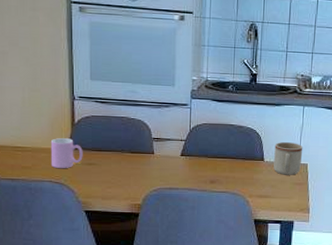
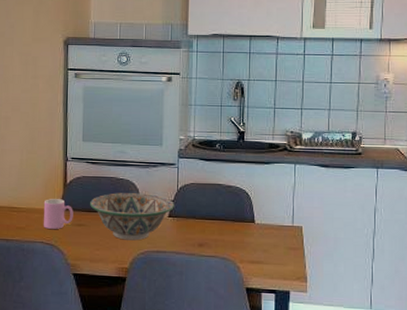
decorative bowl: none [100,132,187,178] -> present [90,193,174,241]
mug: present [274,142,303,175] -> none [265,203,296,239]

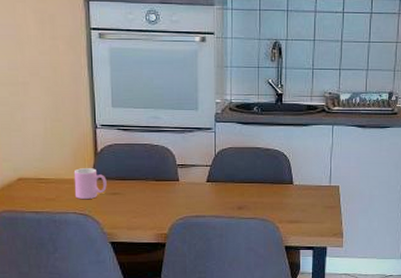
decorative bowl: present [90,193,174,241] -> none [124,159,212,207]

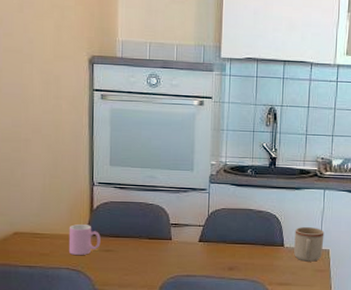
mug: none [303,164,334,199] -> present [294,227,324,262]

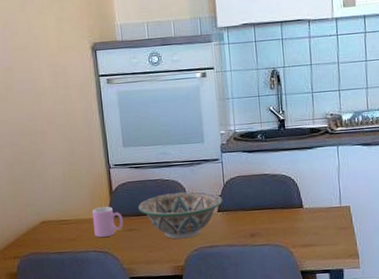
decorative bowl: none [118,218,205,265] -> present [138,191,223,239]
mug: present [294,227,324,262] -> none [312,185,343,221]

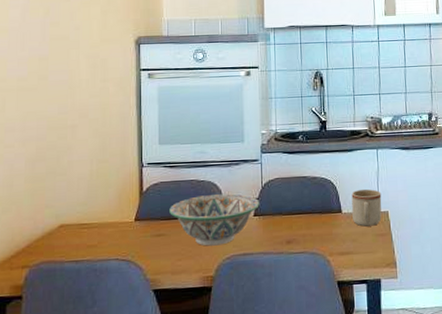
cup: present [92,207,123,238] -> none [117,209,151,244]
mug: none [312,185,343,221] -> present [351,189,382,227]

